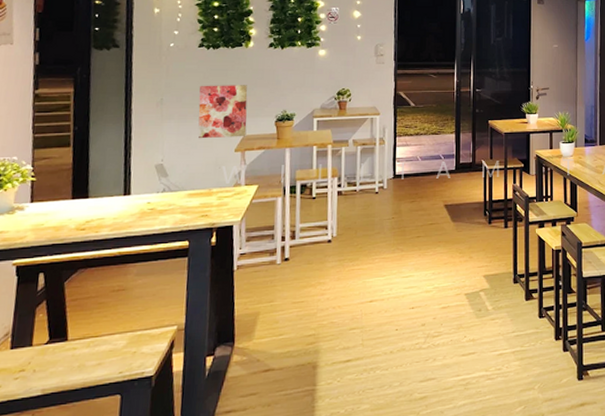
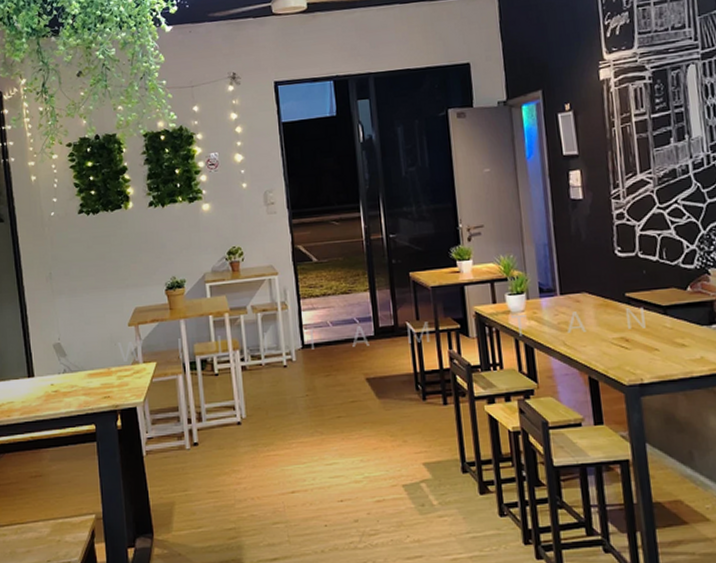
wall art: present [198,85,248,139] -> none [84,251,138,314]

